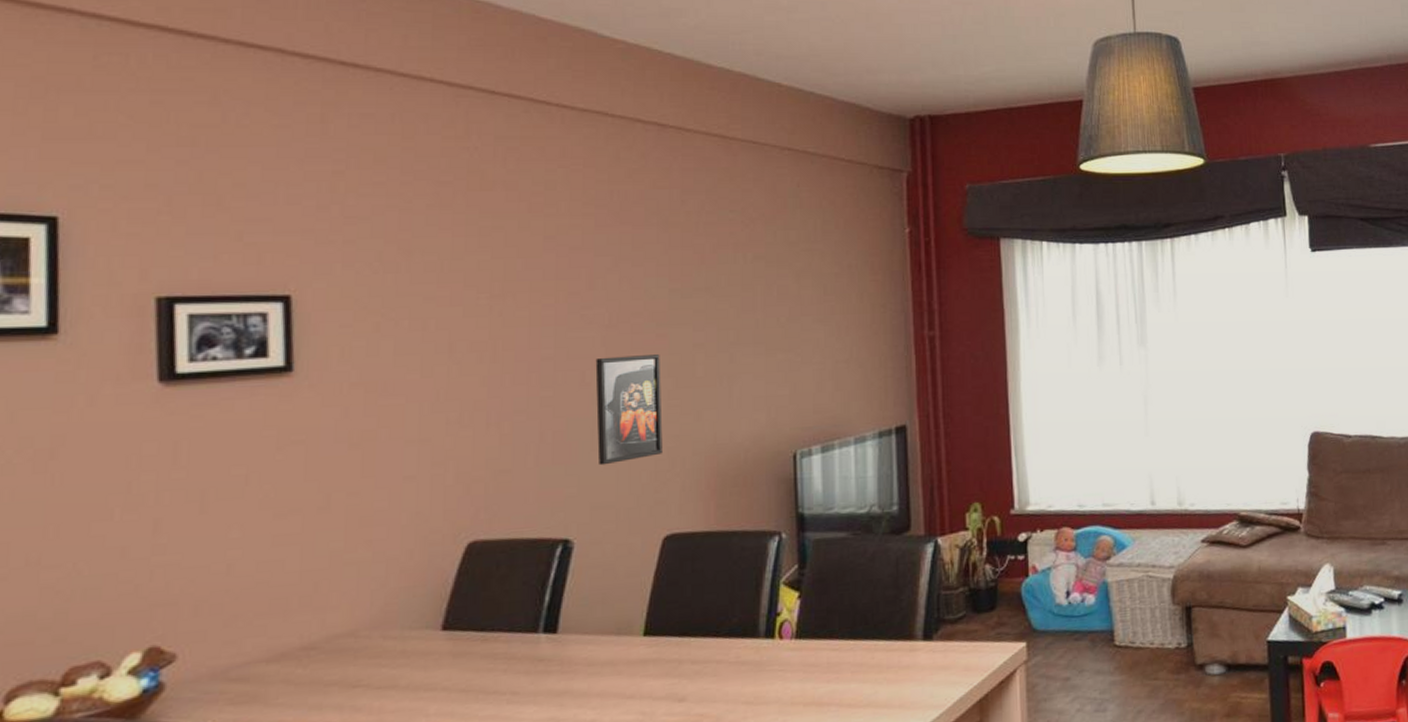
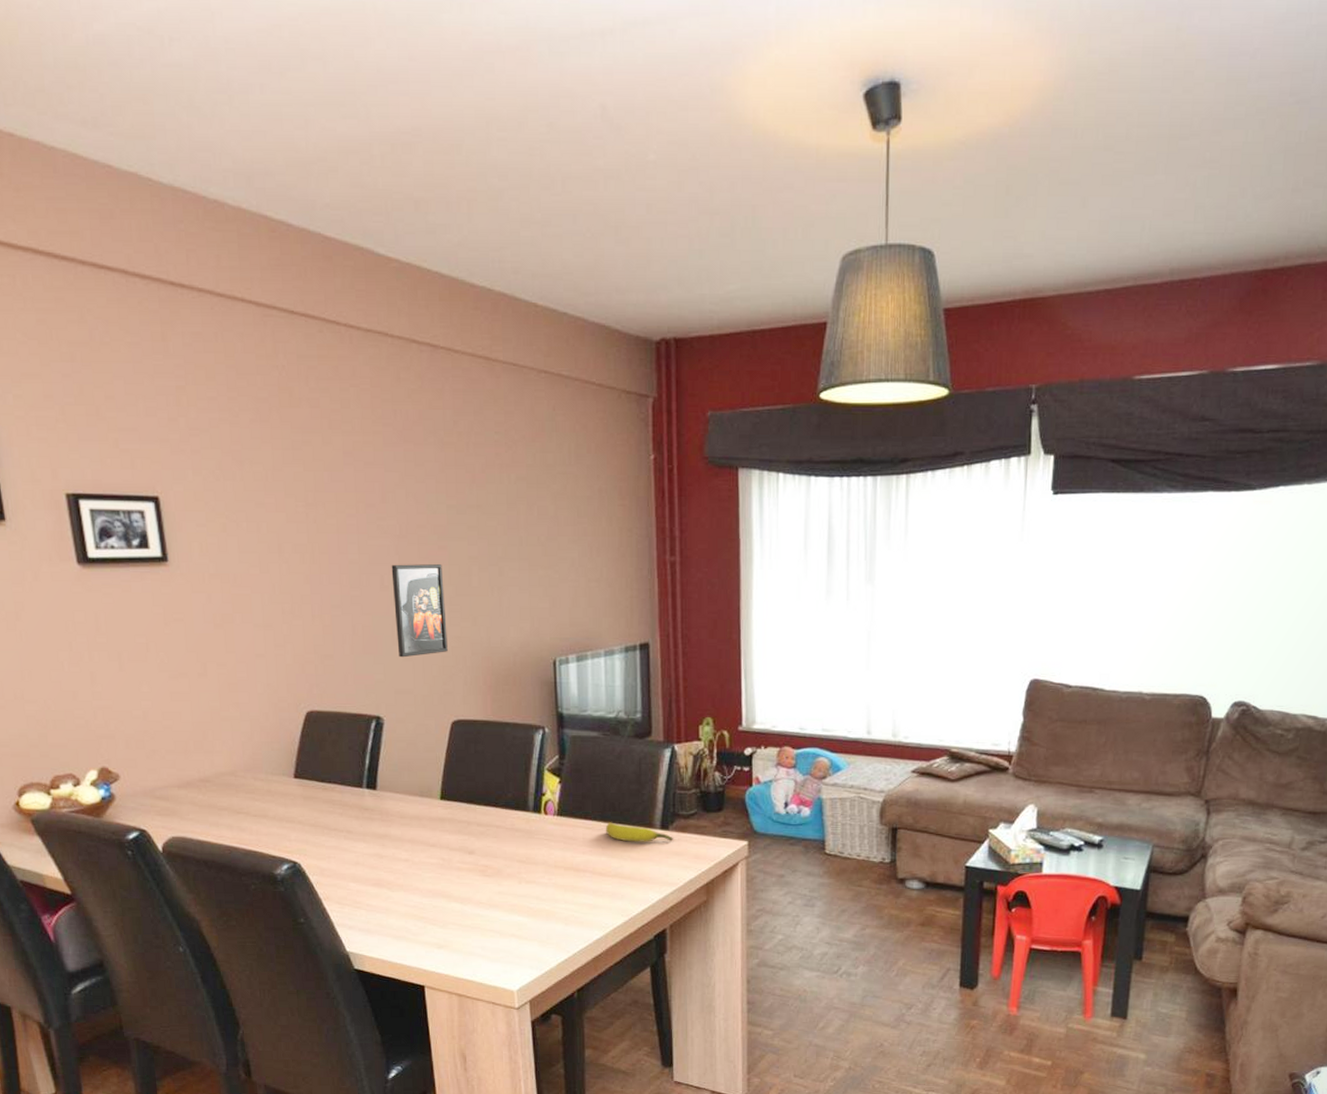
banana: none [855,639,940,661] -> present [605,822,674,842]

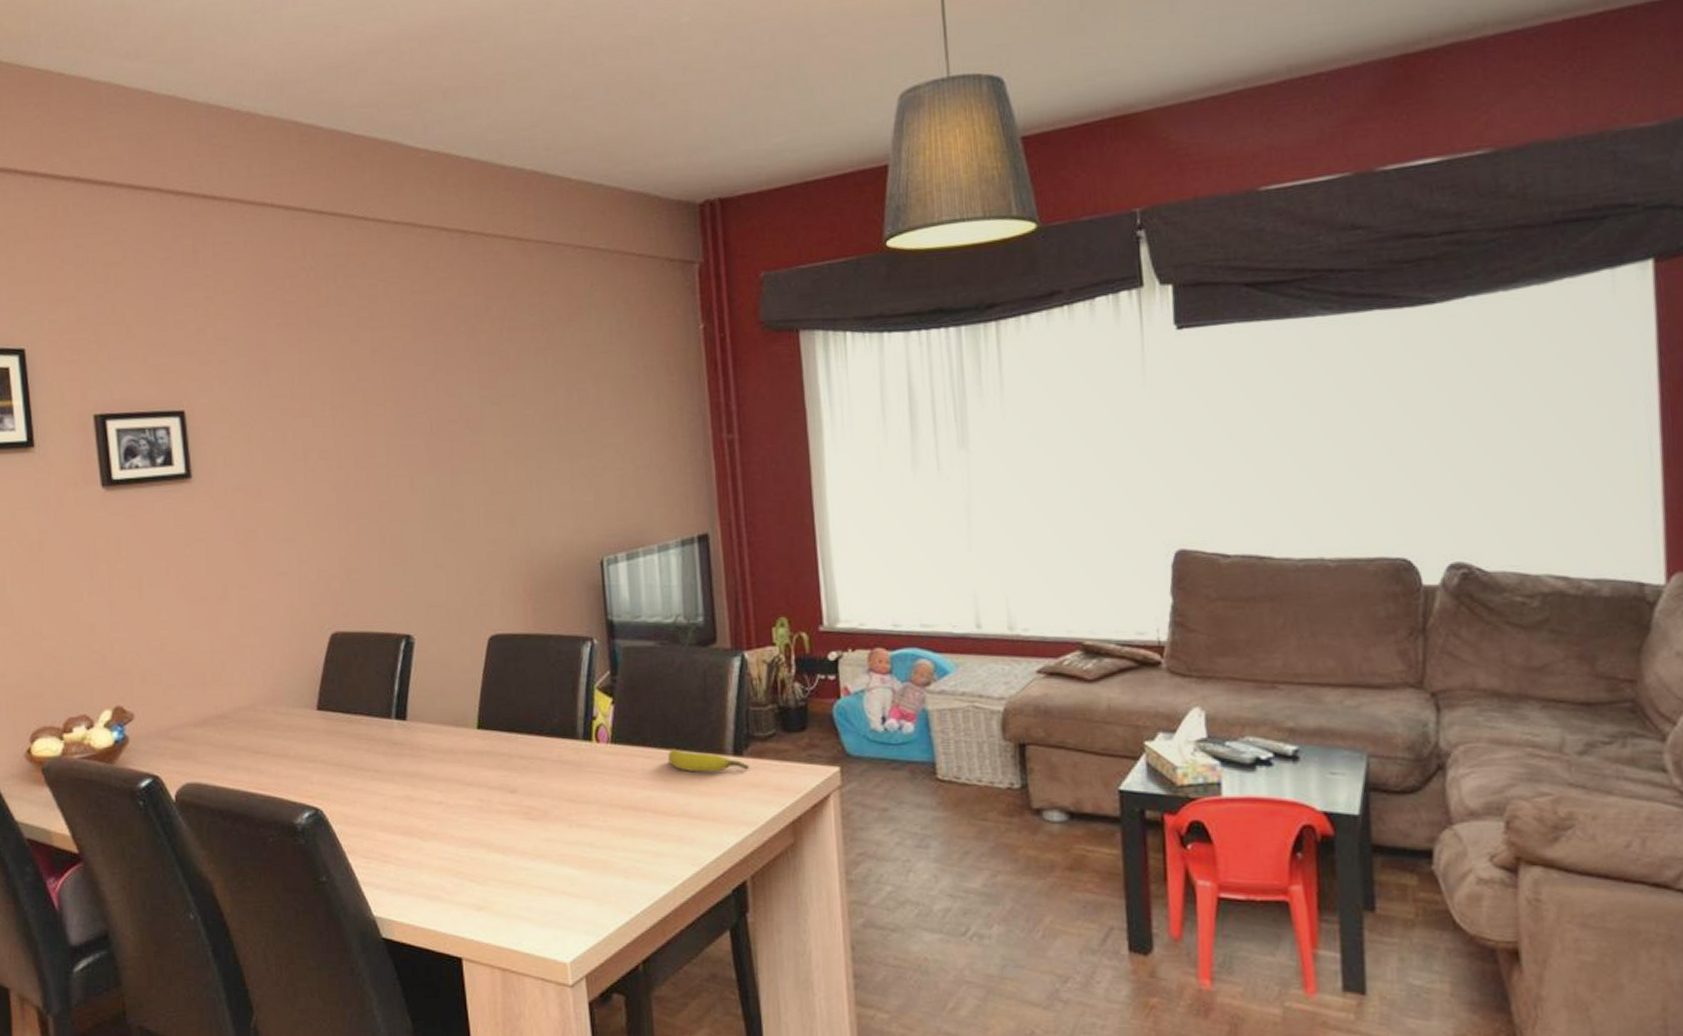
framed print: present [391,564,448,658] -> none [421,461,483,567]

